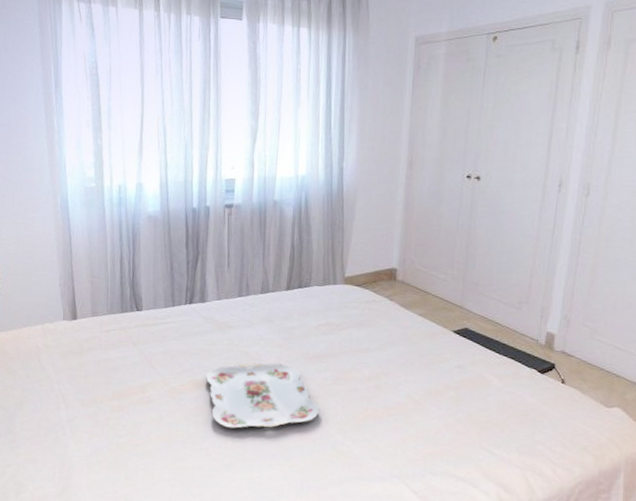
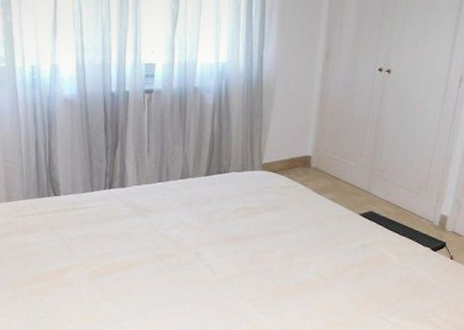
serving tray: present [206,363,319,429] -> none [126,245,236,308]

